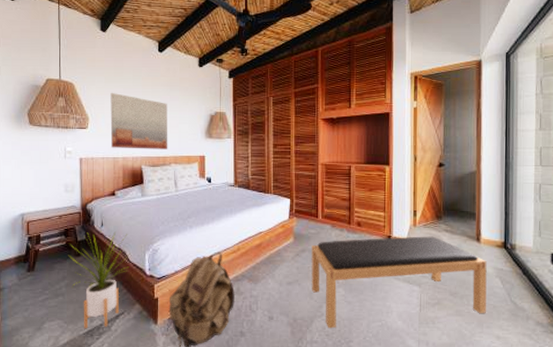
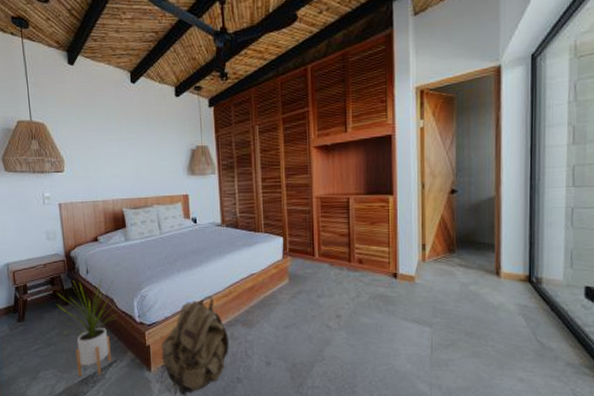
wall art: present [110,93,168,150] -> none [84,132,149,191]
bench: present [311,236,487,329] -> none [309,272,508,373]

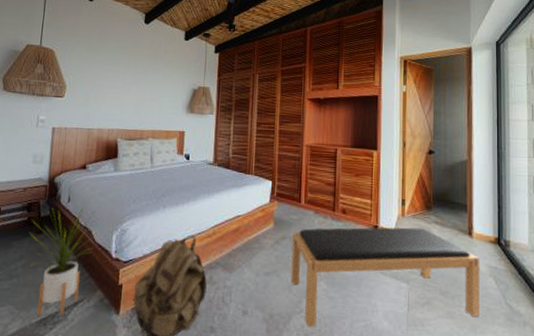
bench: none [309,272,508,373] -> present [290,227,480,327]

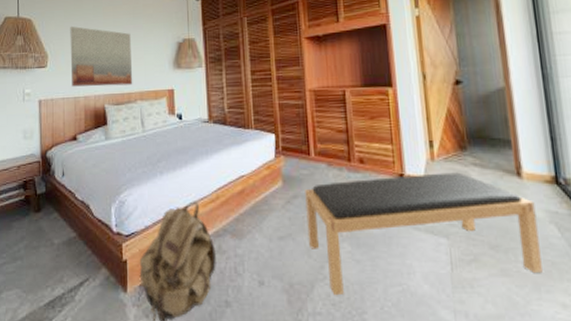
house plant: present [28,206,97,317] -> none [27,181,95,300]
wall art: none [87,62,150,123] -> present [70,26,133,87]

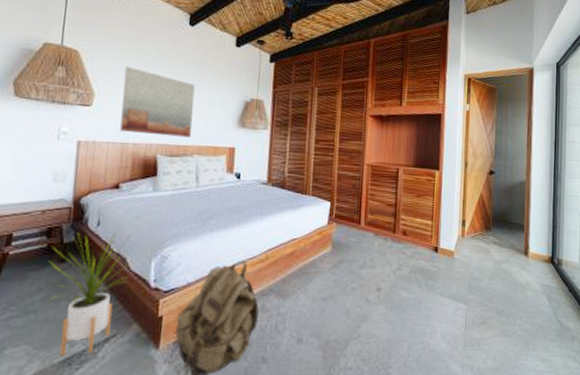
house plant: none [27,181,95,300] -> present [48,231,132,357]
bench: present [305,172,543,296] -> none [348,248,534,352]

